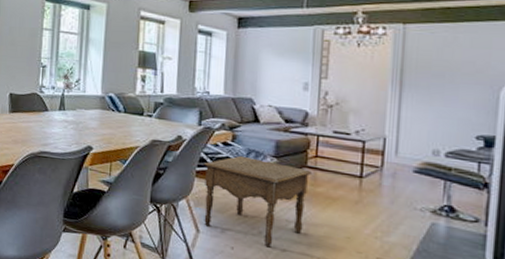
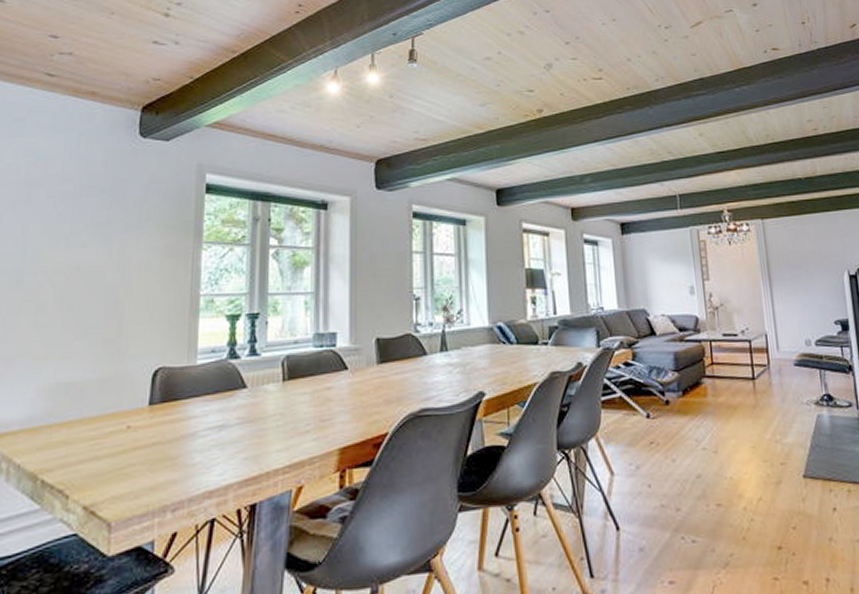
side table: present [203,155,311,248] -> none [608,375,713,477]

